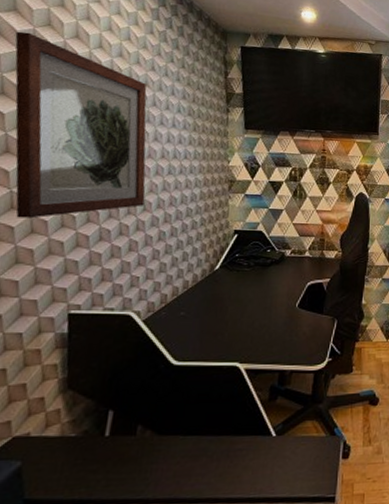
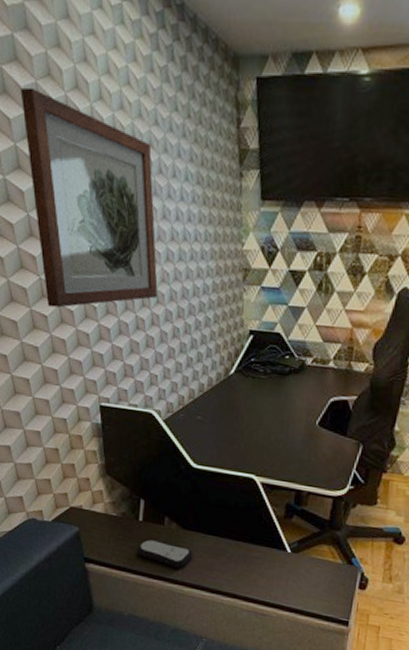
remote control: none [99,454,169,483] -> present [137,538,193,568]

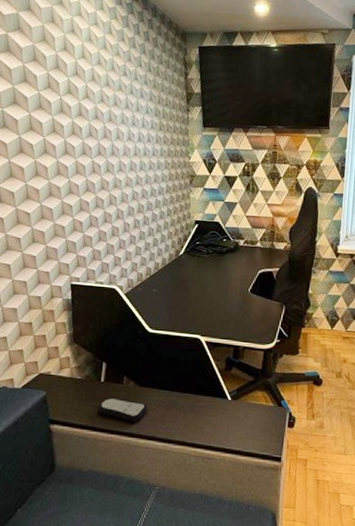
wall art: present [20,87,158,308] -> none [20,48,123,207]

